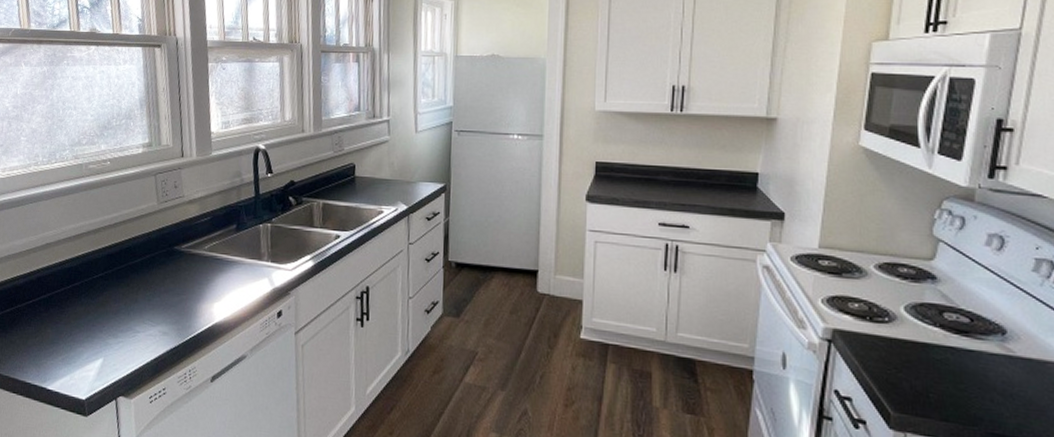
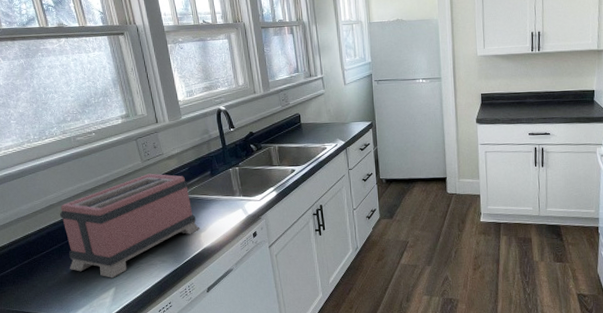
toaster: none [55,218,214,346] -> present [60,173,200,278]

